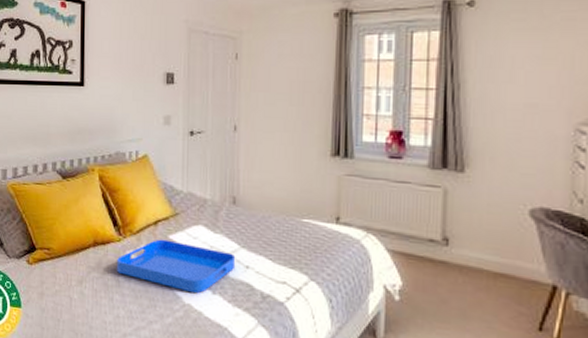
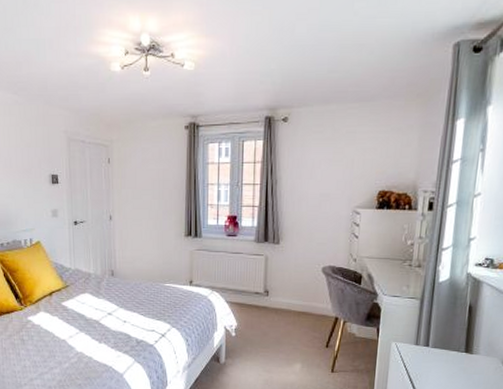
serving tray: present [116,239,236,294] -> none [20,306,116,344]

